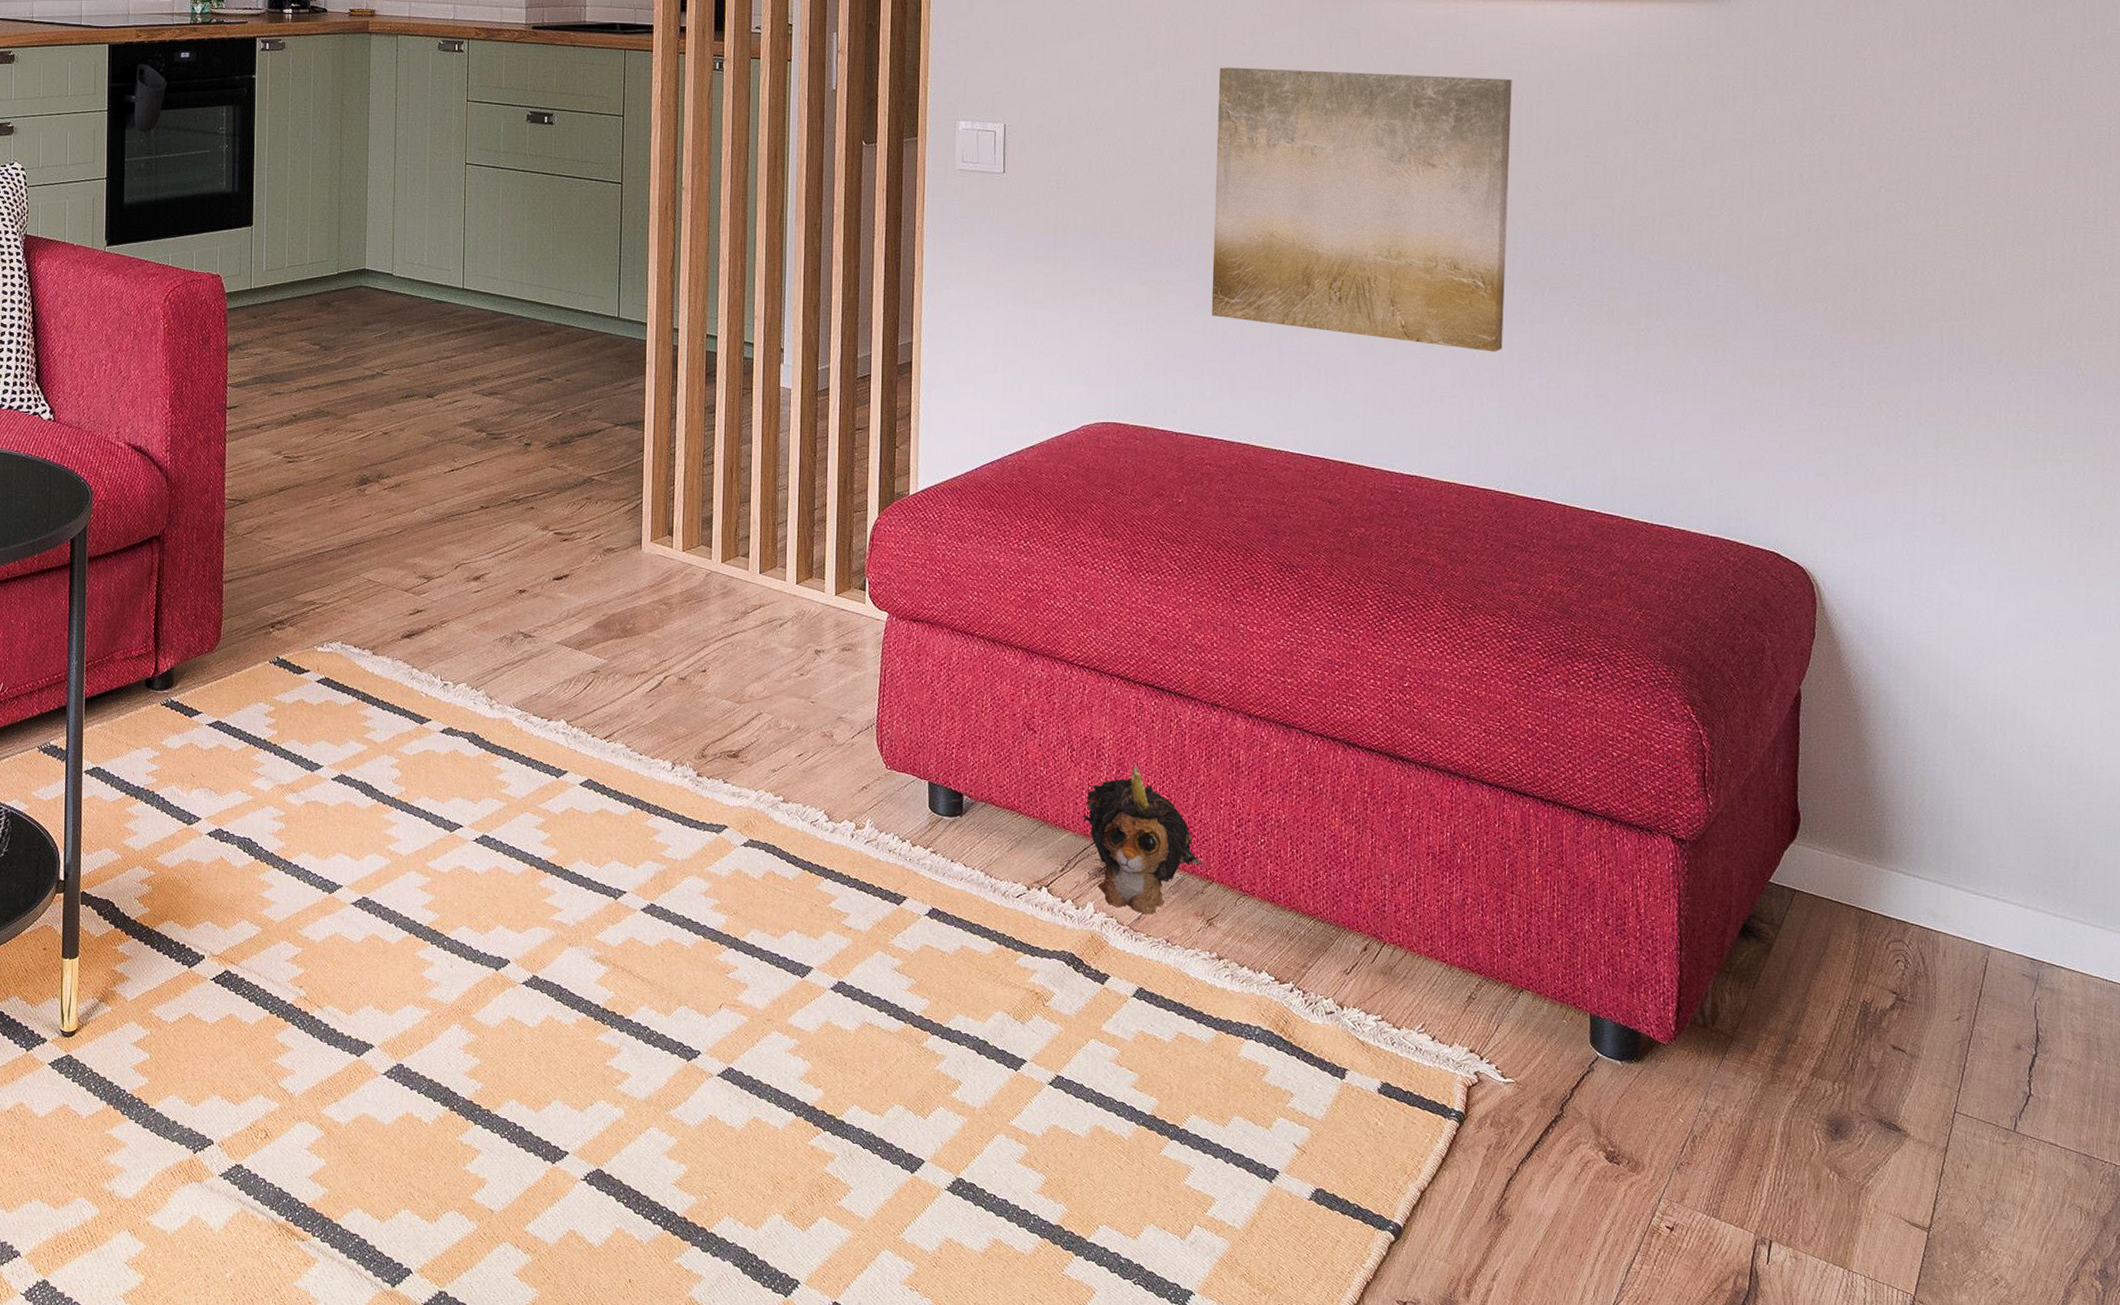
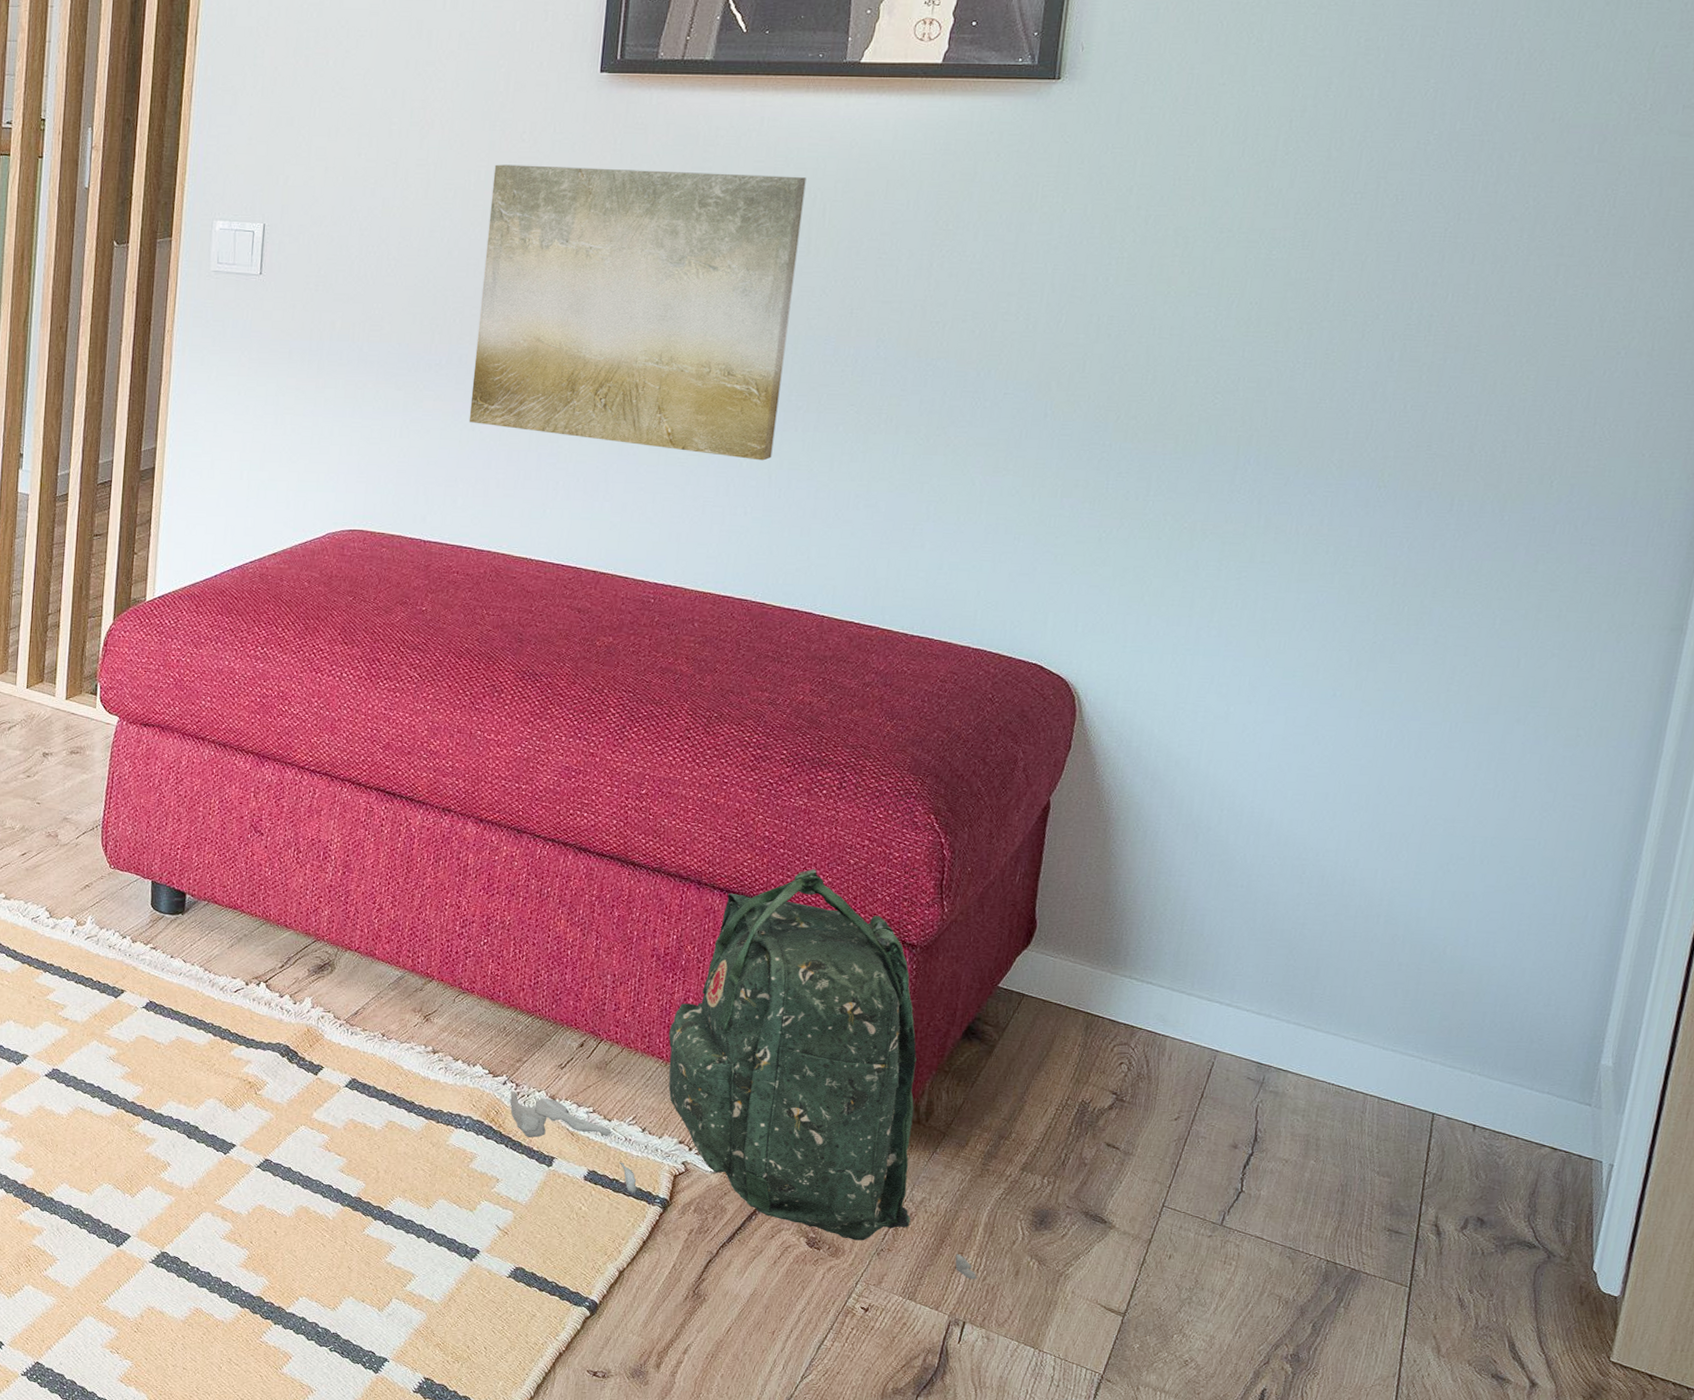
plush toy: present [1081,765,1207,915] -> none [303,867,428,1010]
backpack: none [1297,762,1778,1194] -> present [510,869,977,1280]

